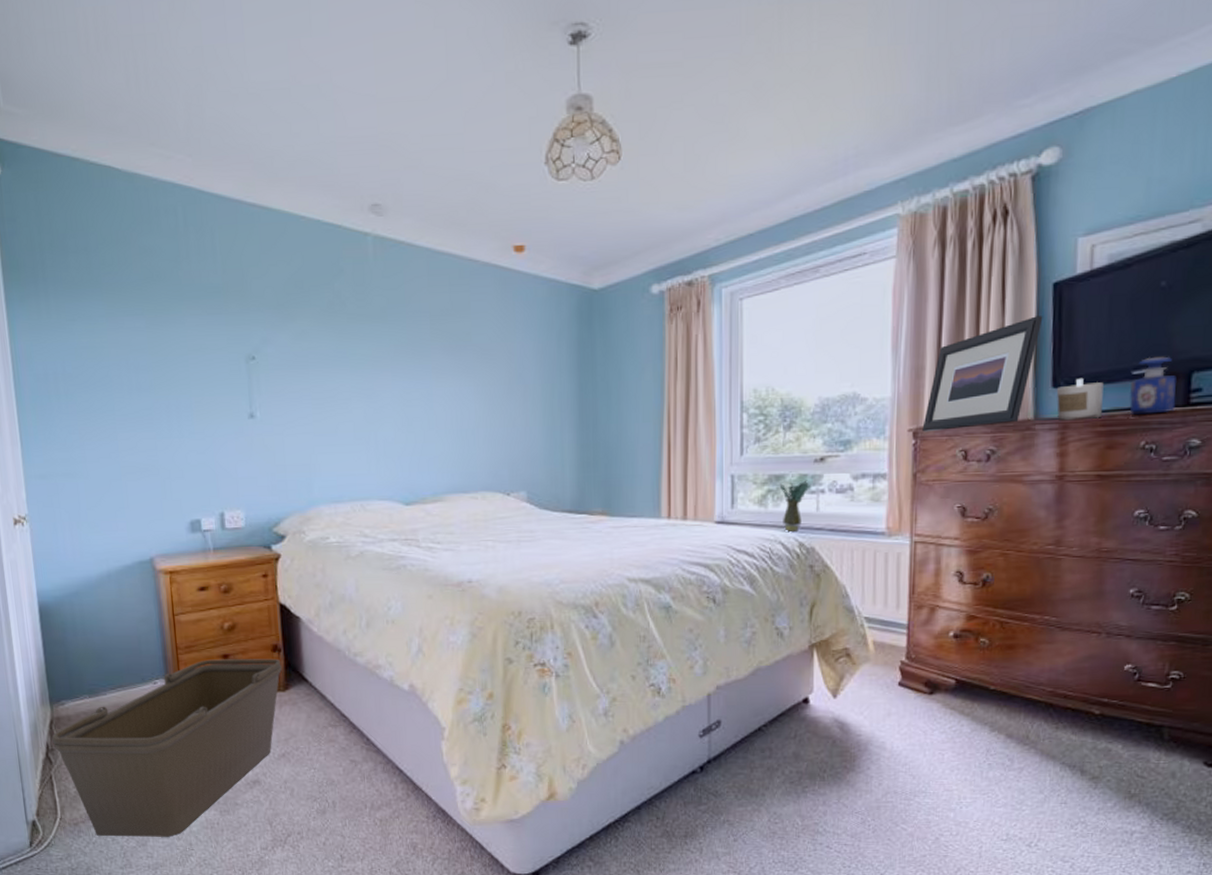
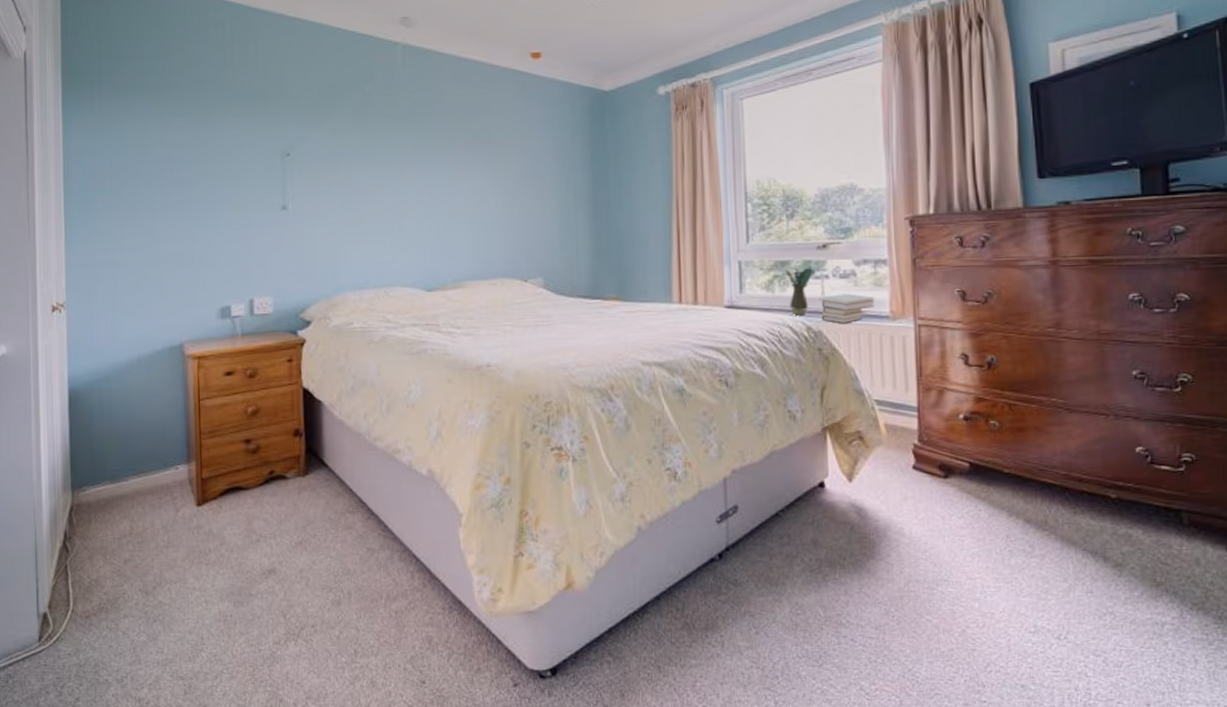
bicycle basket: present [52,659,282,837] -> none [71,443,302,631]
books: none [812,509,872,541] -> present [818,294,875,324]
picture frame: present [922,316,1043,432] -> none [918,113,1023,220]
candle: present [1056,377,1104,421] -> none [1042,169,1087,209]
perfume bottle: present [1129,356,1176,416] -> none [1111,149,1157,204]

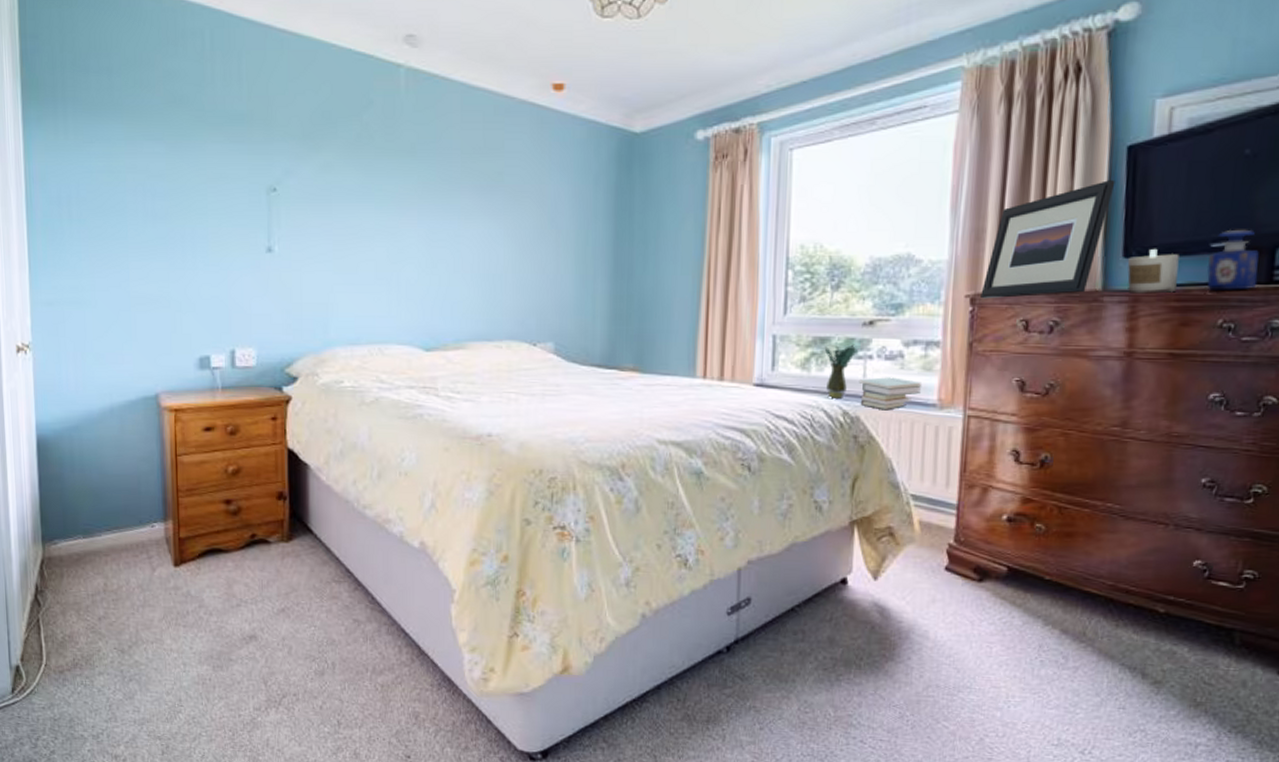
picture frame: none [918,113,1023,220] -> present [980,180,1116,299]
candle: none [1042,169,1087,209] -> present [1127,248,1179,294]
perfume bottle: none [1111,149,1157,204] -> present [1206,229,1259,292]

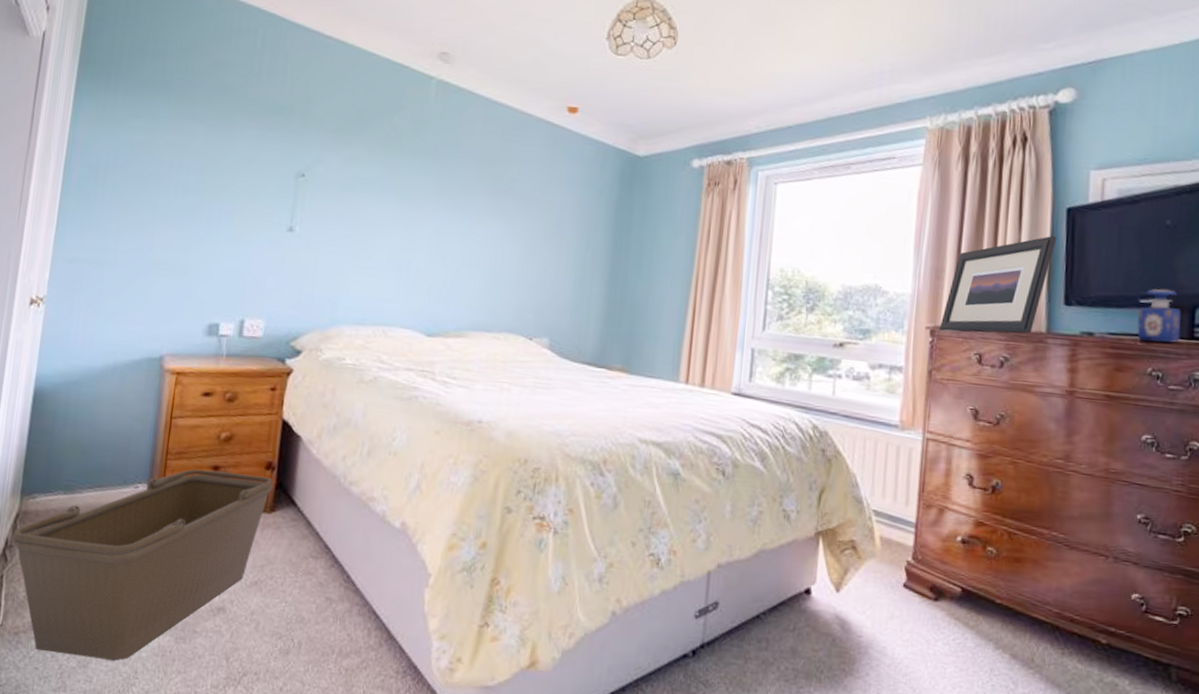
bicycle basket: none [42,504,286,691] -> present [13,469,273,661]
vase: present [825,344,857,398] -> none [798,362,828,413]
books: present [858,377,923,411] -> none [828,396,886,428]
candle: present [1127,248,1179,294] -> none [1068,299,1113,341]

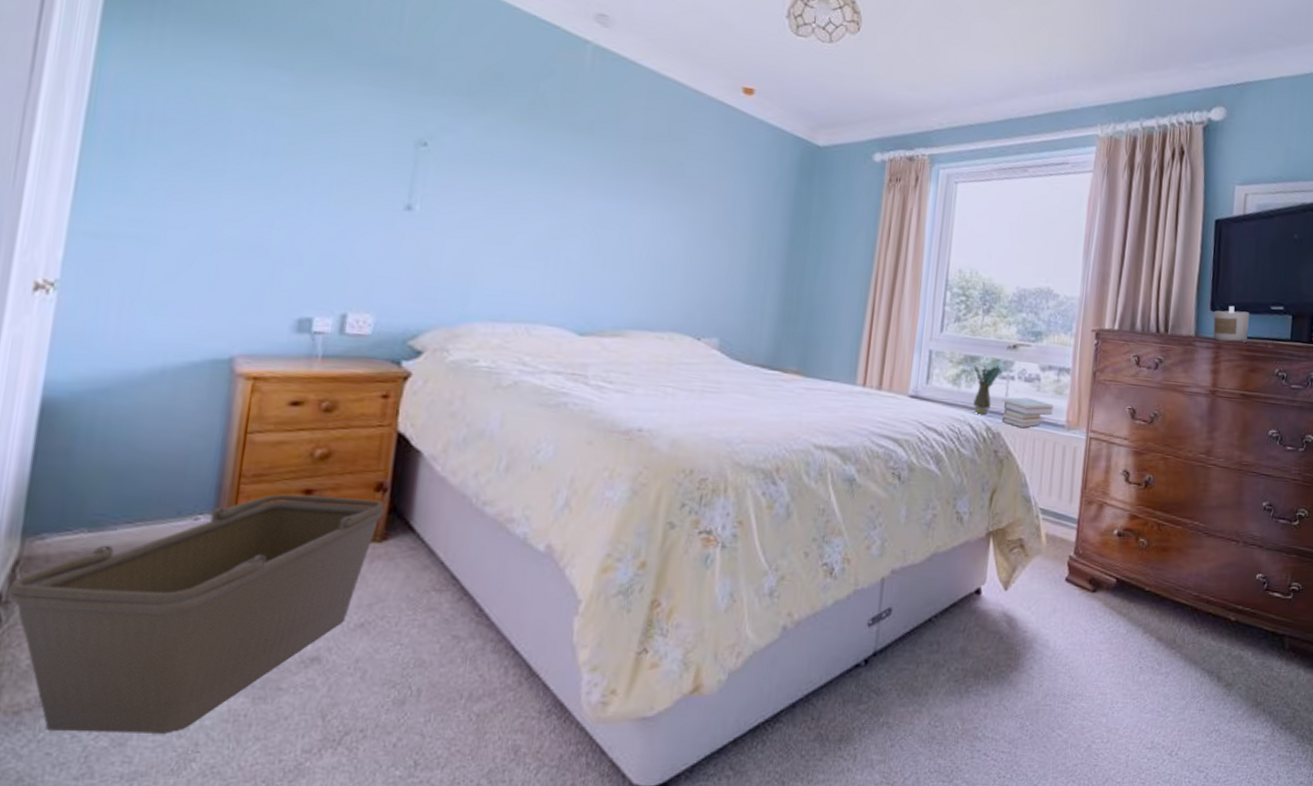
vase: none [798,362,828,413] -> present [973,364,1002,415]
books: none [828,396,886,428] -> present [1001,397,1054,429]
picture frame: present [939,236,1057,334] -> none [1104,245,1206,337]
candle: none [1068,299,1113,341] -> present [1213,305,1250,344]
perfume bottle: present [1136,288,1181,343] -> none [1268,296,1303,347]

